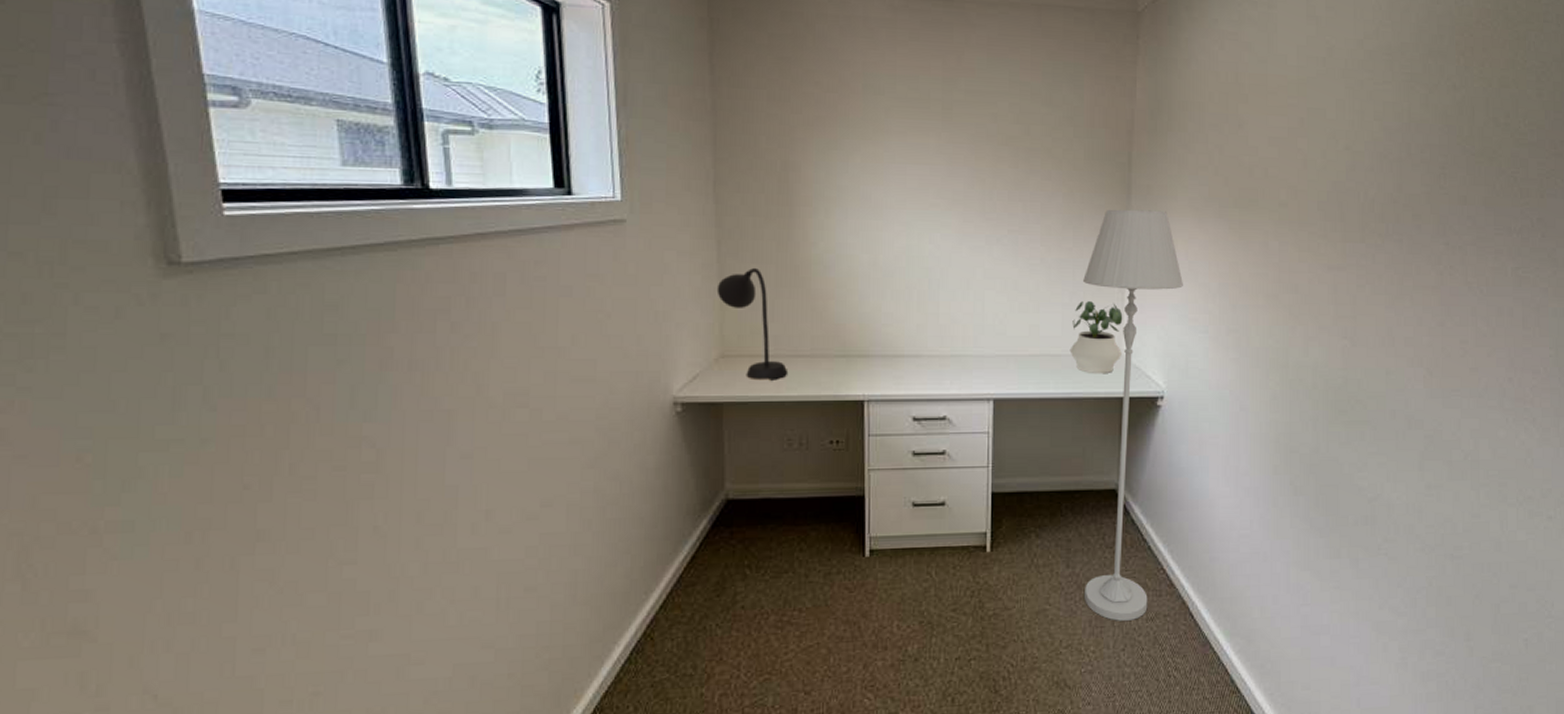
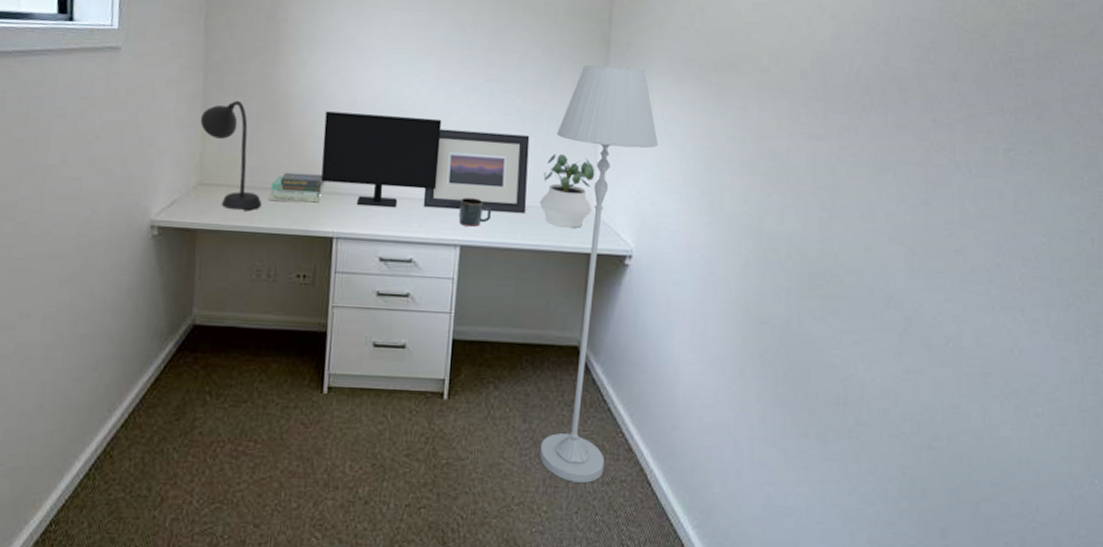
books: none [795,338,852,369] -> present [268,172,325,203]
monitor: none [846,273,967,367] -> present [321,111,442,208]
picture frame: none [953,283,1057,364] -> present [423,129,530,214]
mug: none [990,351,1023,381] -> present [458,197,492,228]

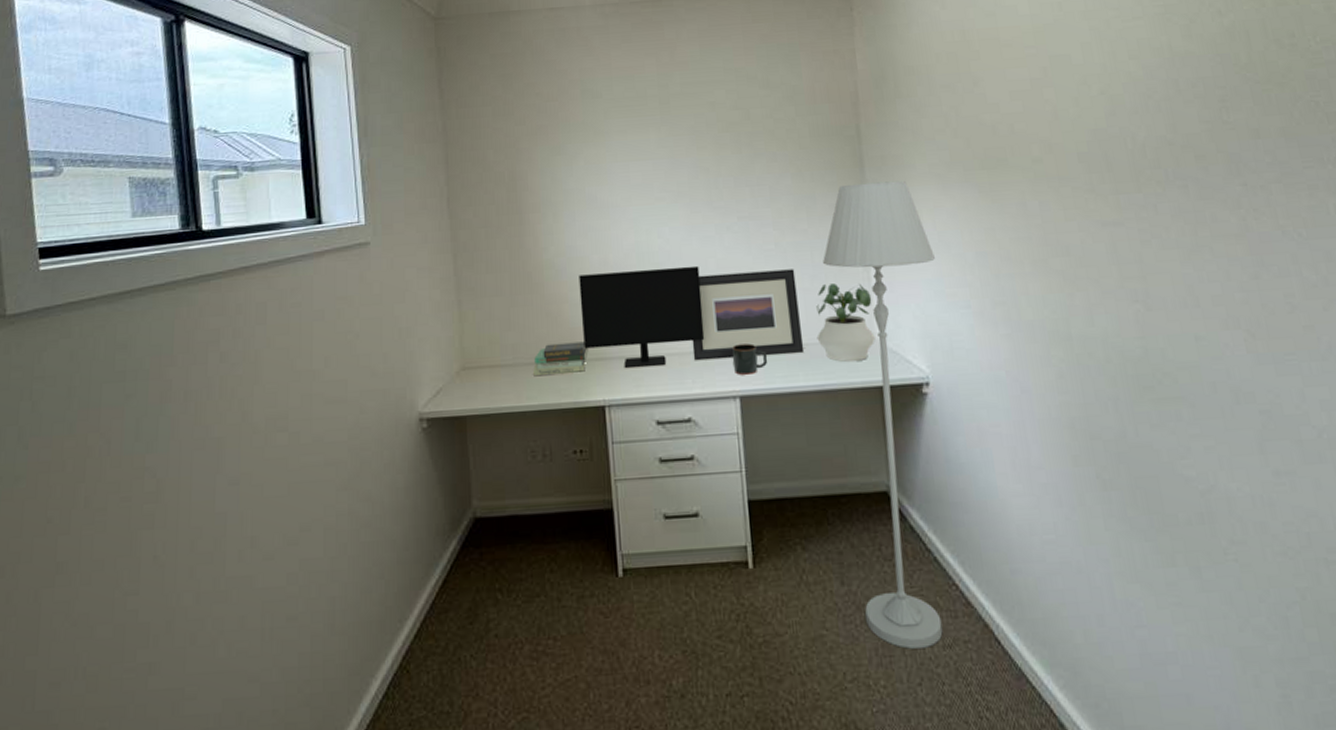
desk lamp: present [200,100,261,211] -> none [455,277,526,391]

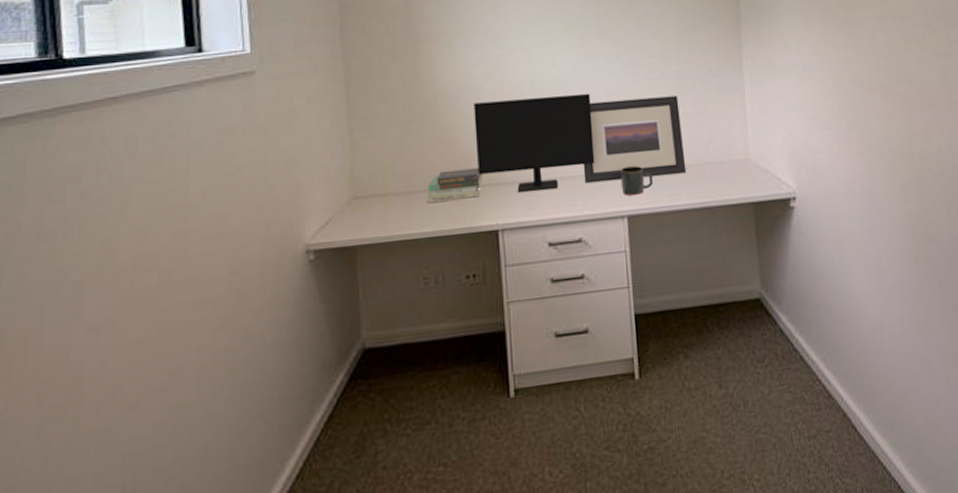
potted plant: present [816,283,875,363] -> none [697,108,749,181]
floor lamp: present [823,180,943,649] -> none [703,15,808,443]

